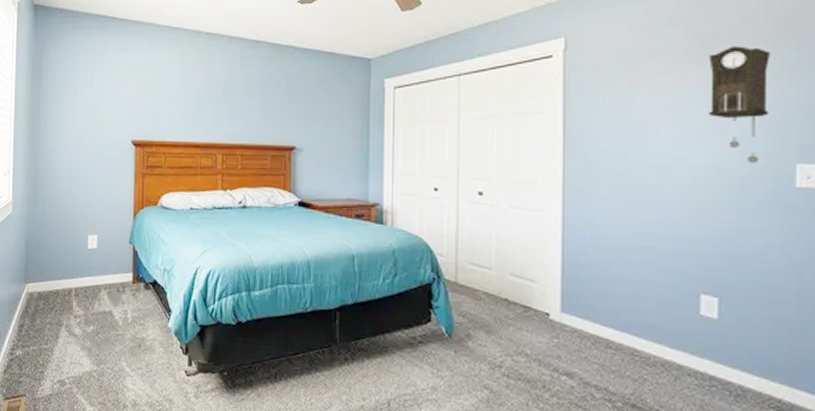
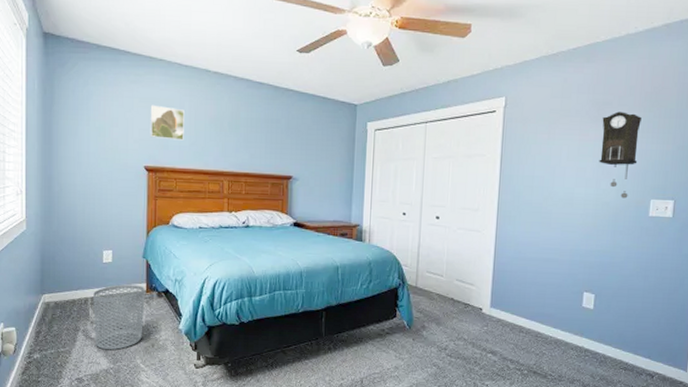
waste bin: none [77,273,132,350] -> present [93,284,145,350]
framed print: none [138,72,174,110] -> present [150,104,184,141]

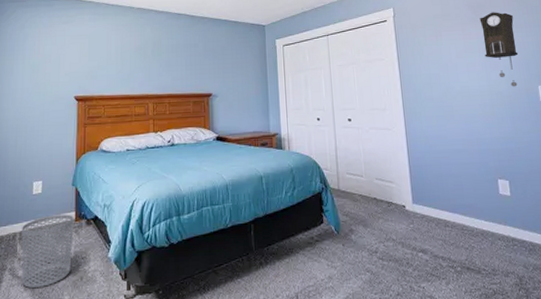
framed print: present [150,104,184,141] -> none [80,40,111,70]

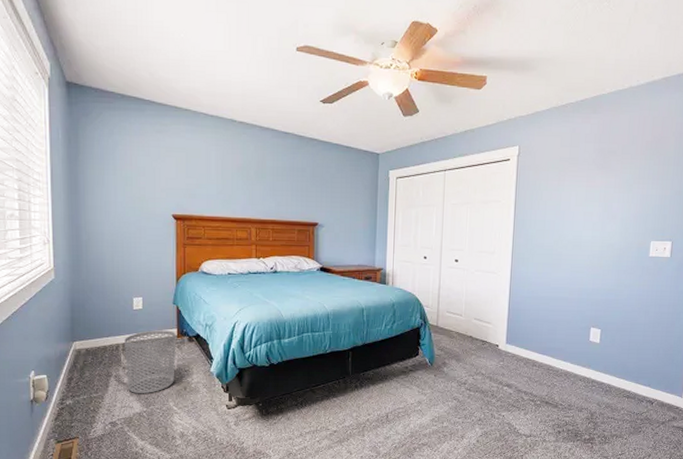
pendulum clock: present [479,12,519,87] -> none [604,159,643,240]

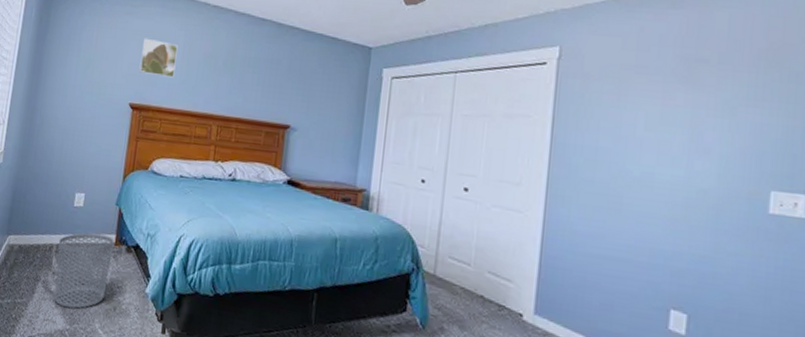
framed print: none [177,154,211,189] -> present [139,38,178,78]

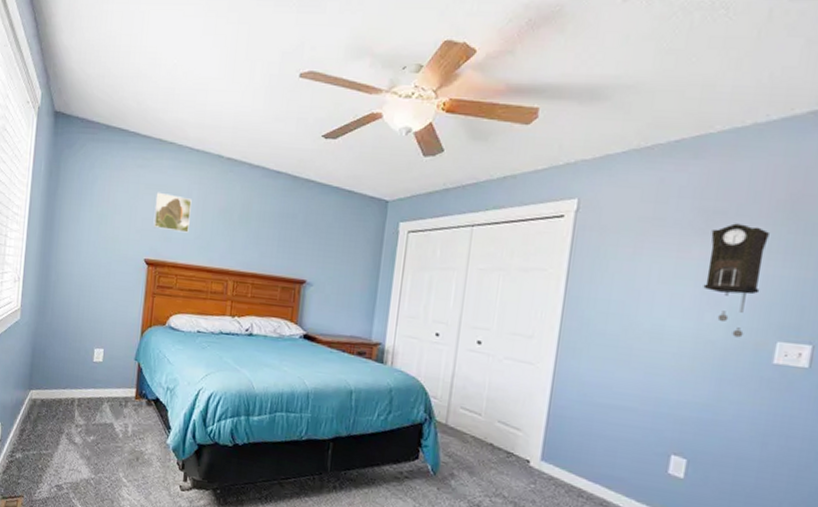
waste bin: present [54,233,114,309] -> none [78,387,135,459]
pendulum clock: none [691,71,753,187] -> present [703,223,770,338]

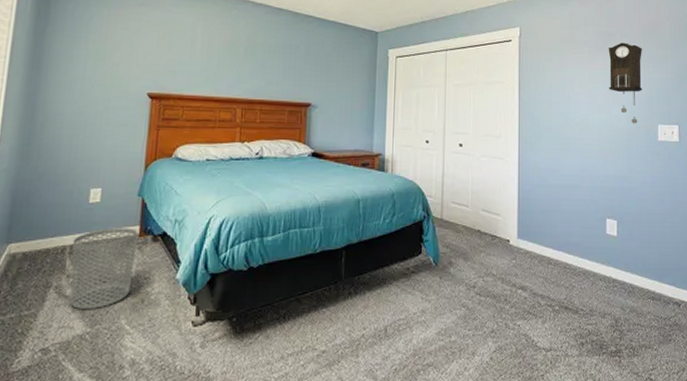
waste bin: none [78,387,135,459] -> present [70,228,138,310]
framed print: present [153,192,192,233] -> none [156,28,197,66]

